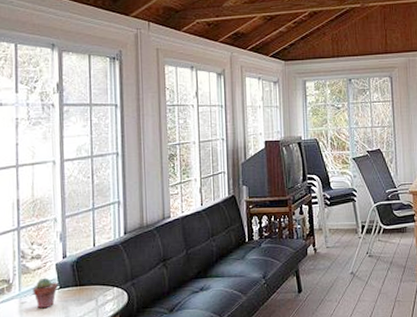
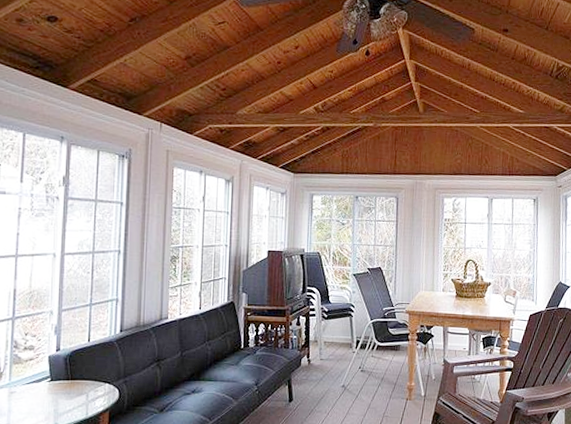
potted succulent: present [33,277,58,309] -> none [23,369,49,400]

